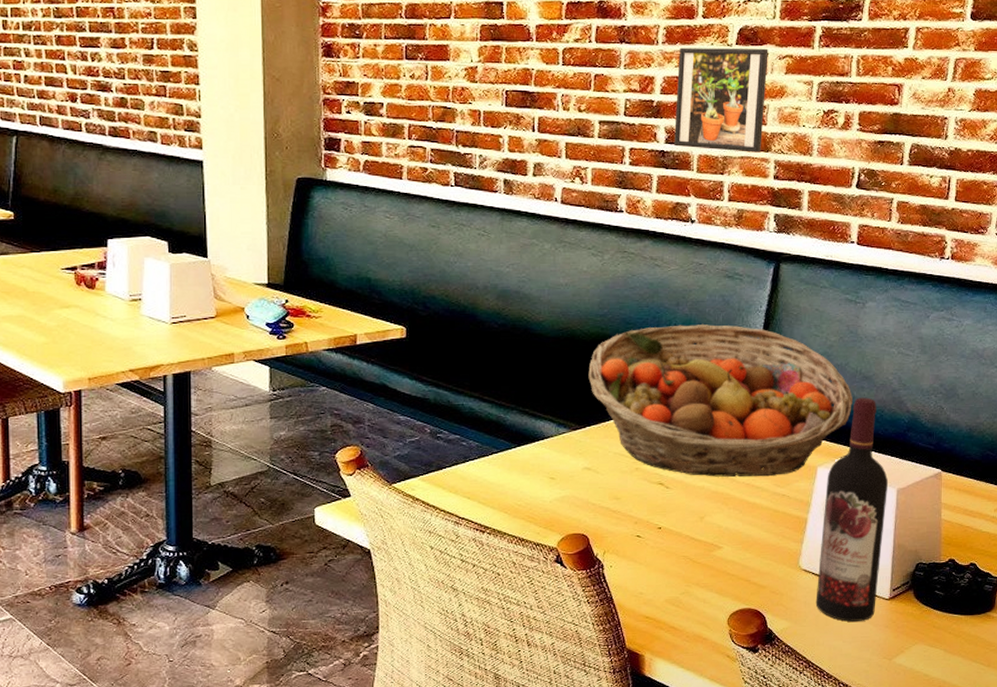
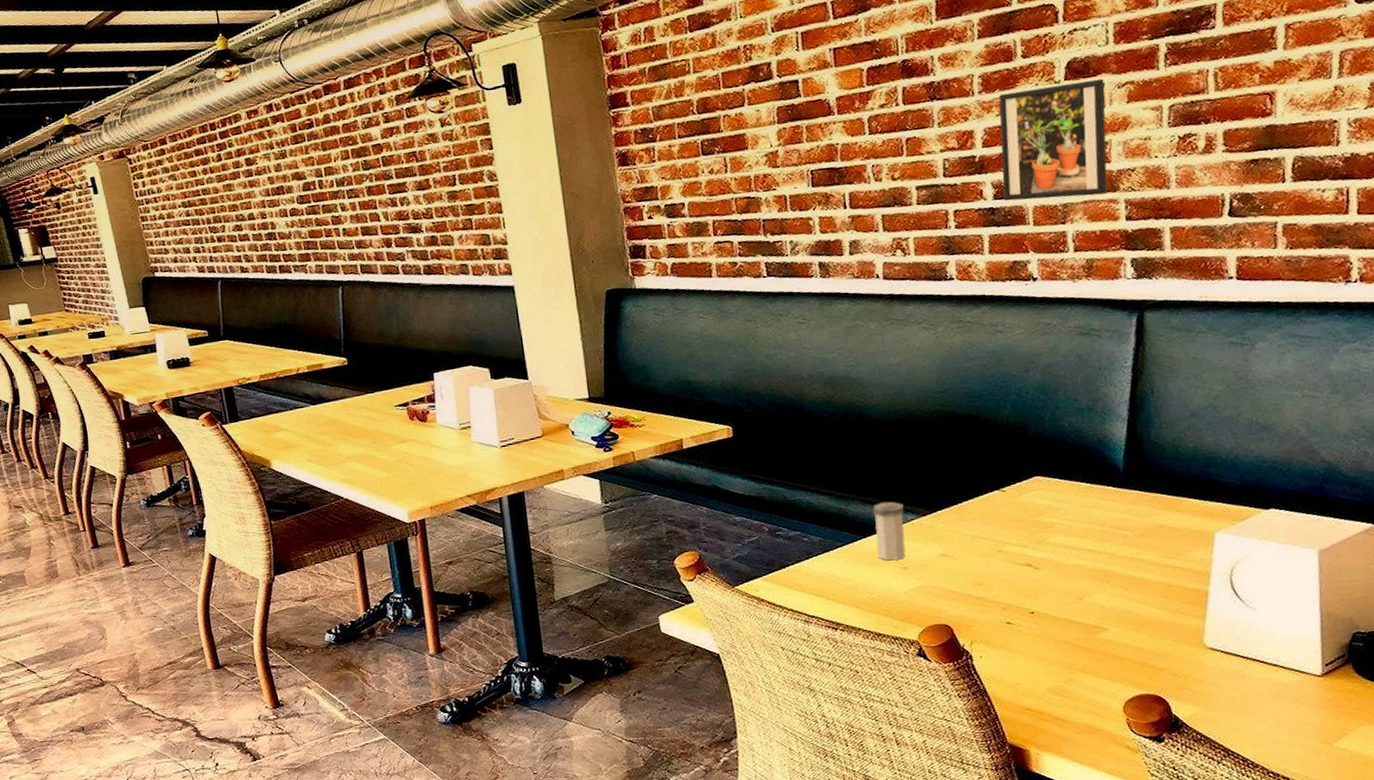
salt shaker: none [529,414,557,470] -> present [872,501,906,561]
fruit basket: present [588,324,854,477] -> none [932,386,1252,554]
wine bottle: present [815,397,889,622] -> none [1227,449,1307,703]

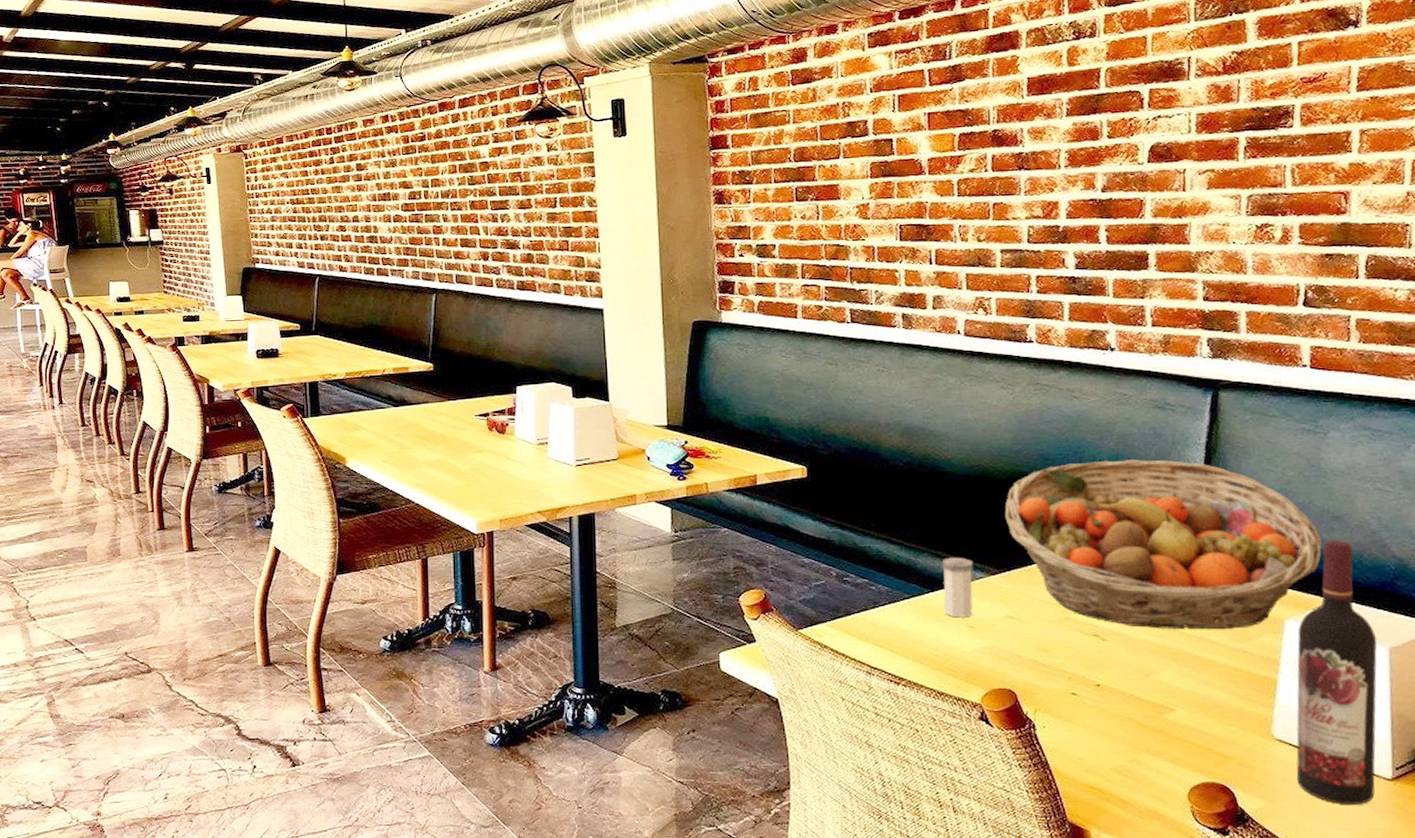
fruit basket: none [932,386,1252,554] -> present [1004,460,1323,630]
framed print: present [998,78,1107,201] -> none [1084,164,1186,274]
wine bottle: none [1227,449,1307,703] -> present [1296,540,1377,804]

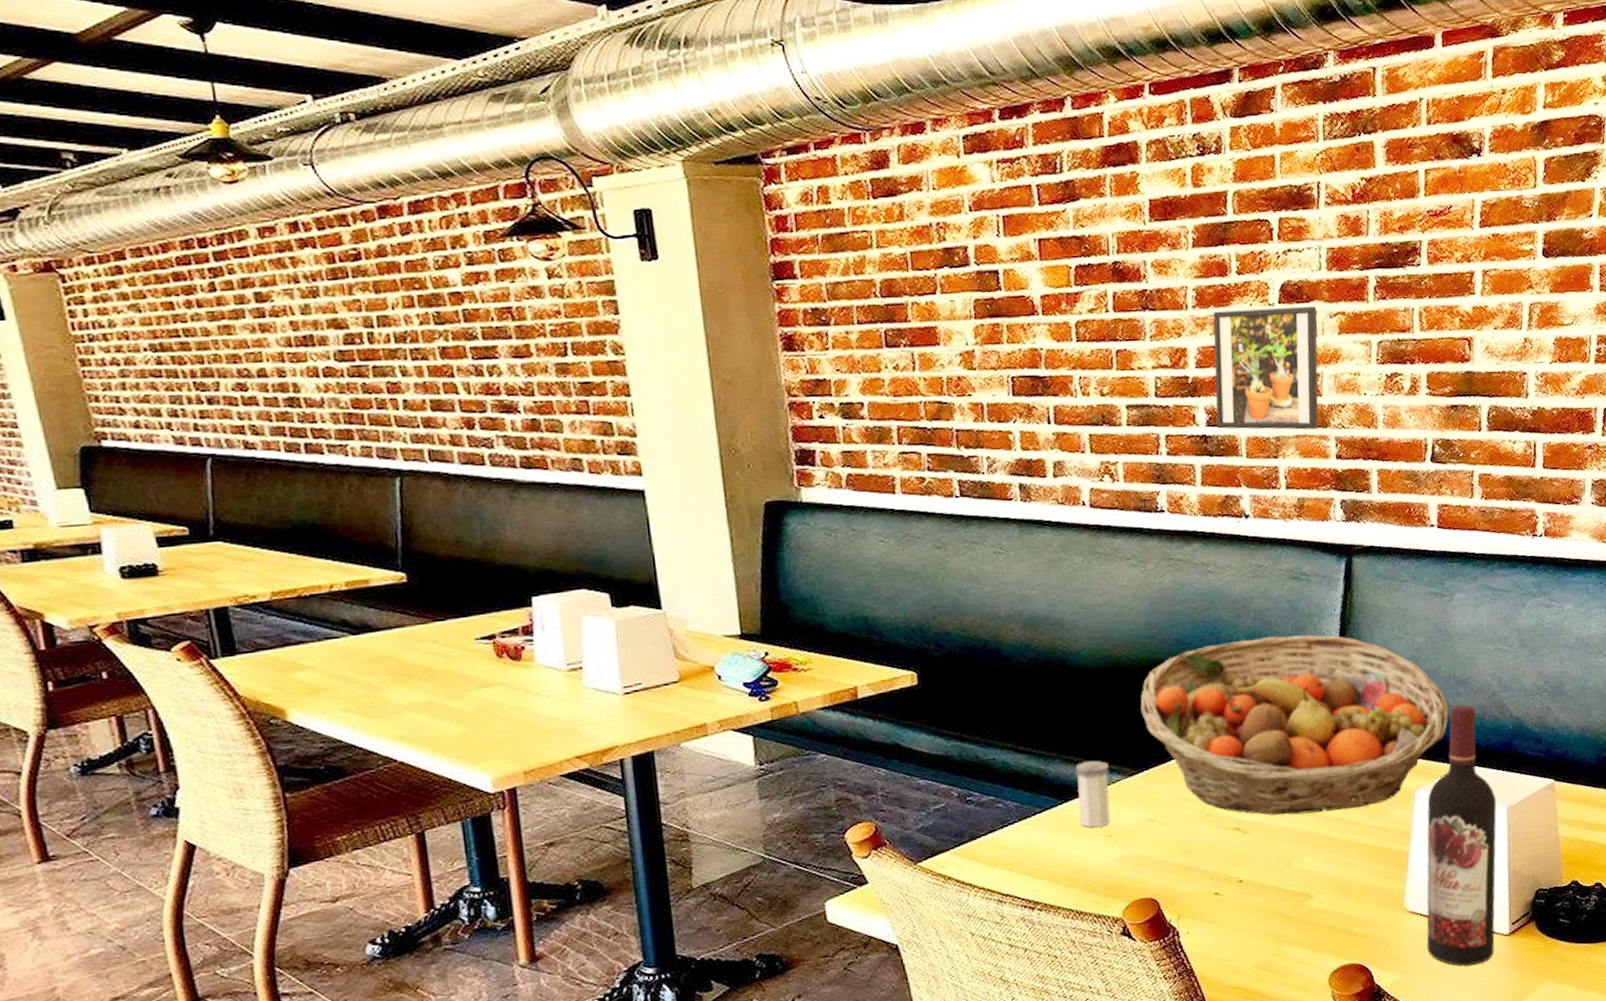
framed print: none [1084,164,1186,274] -> present [1212,305,1319,430]

